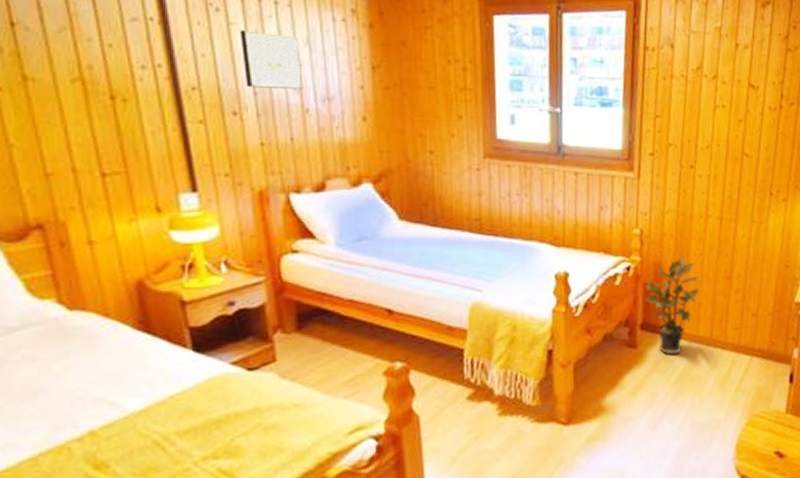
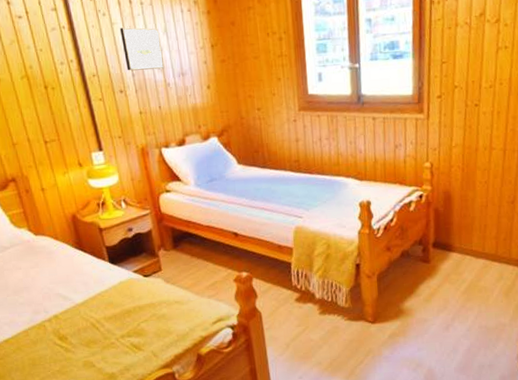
potted plant: present [645,256,700,355] -> none [436,184,485,269]

